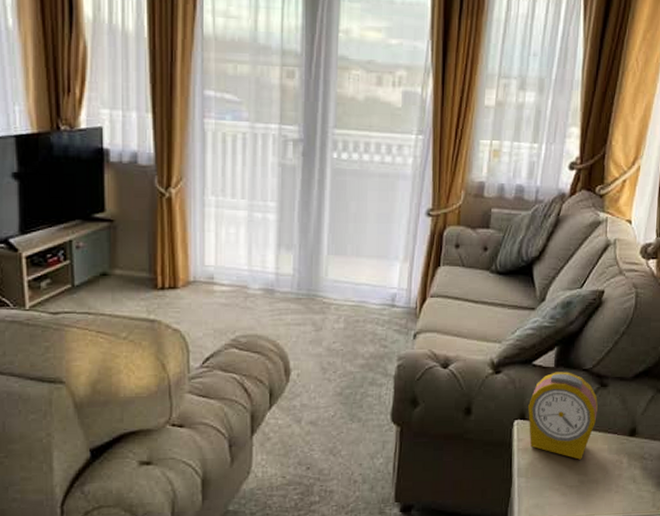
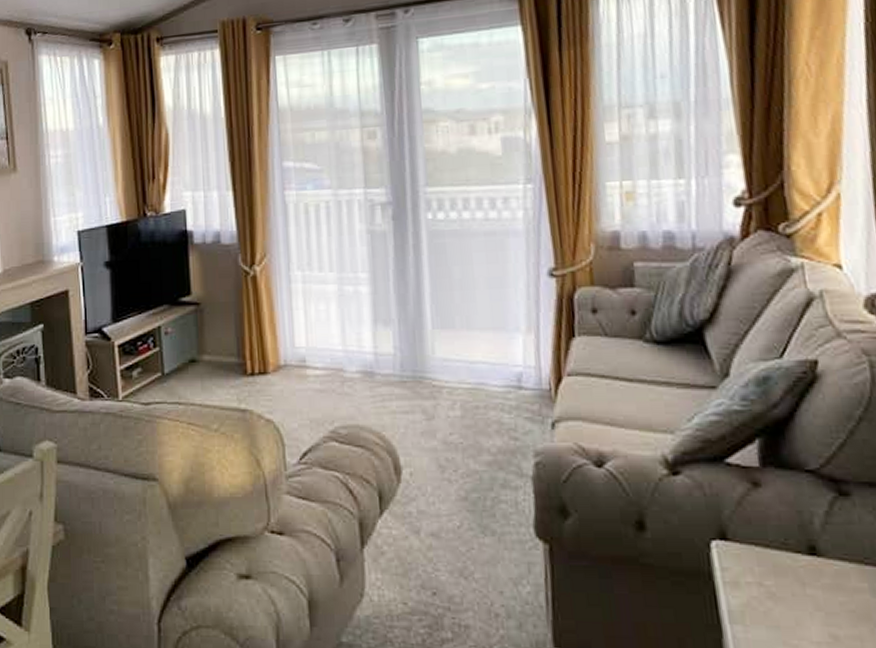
alarm clock: present [528,372,598,460] -> none [729,473,842,603]

